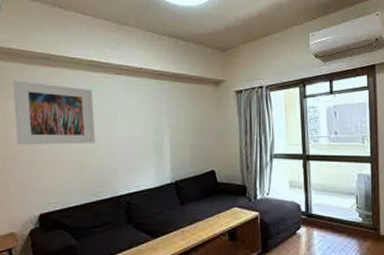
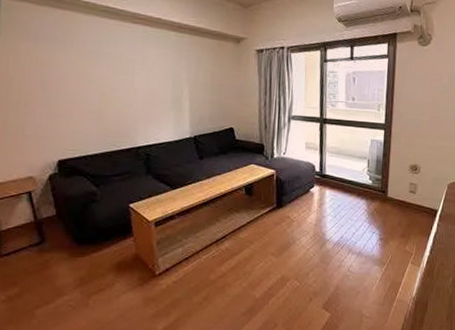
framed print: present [12,80,96,145] -> none [22,21,113,94]

